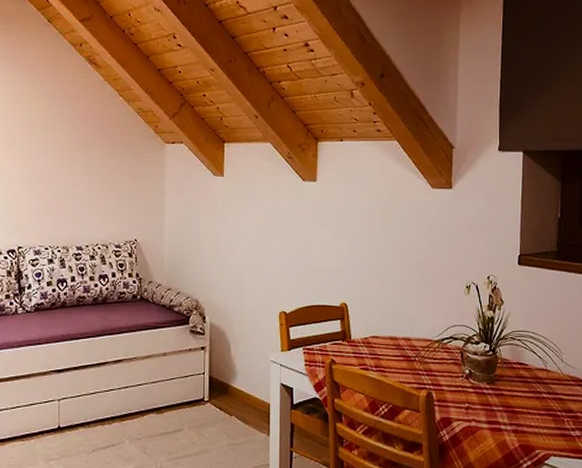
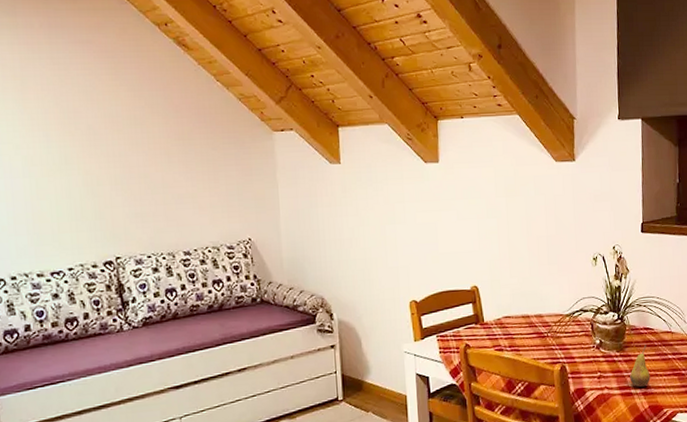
fruit: none [500,380,522,423] -> present [630,345,651,387]

